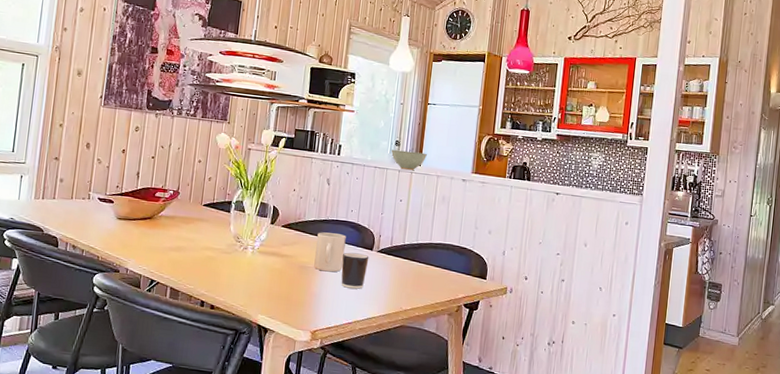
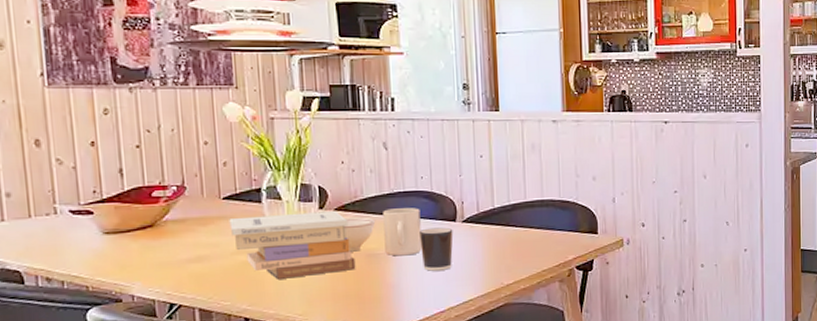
books: none [204,221,291,277] -> present [229,211,356,279]
bowl: none [286,234,311,262] -> present [344,217,376,252]
bowl: present [391,149,427,171] -> none [460,94,505,119]

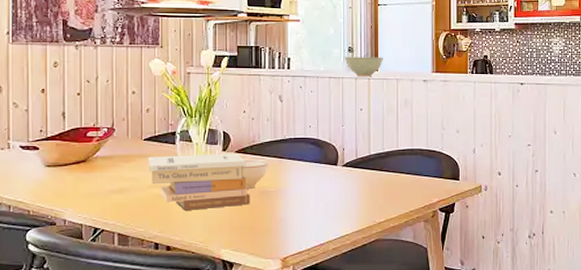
cup: present [383,208,422,257] -> none [276,152,307,194]
mug: present [418,227,454,271] -> none [305,170,334,208]
bowl: none [460,94,505,119] -> present [345,57,383,77]

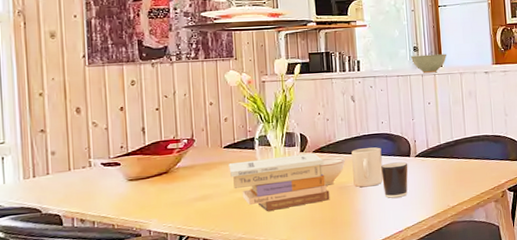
cup: none [276,152,307,194] -> present [351,147,383,188]
mug: none [305,170,334,208] -> present [380,162,409,198]

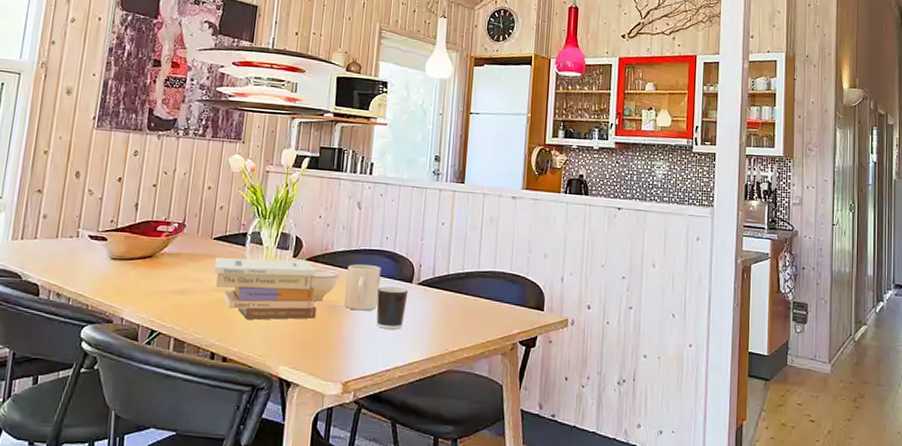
bowl: present [411,53,447,74] -> none [431,166,471,190]

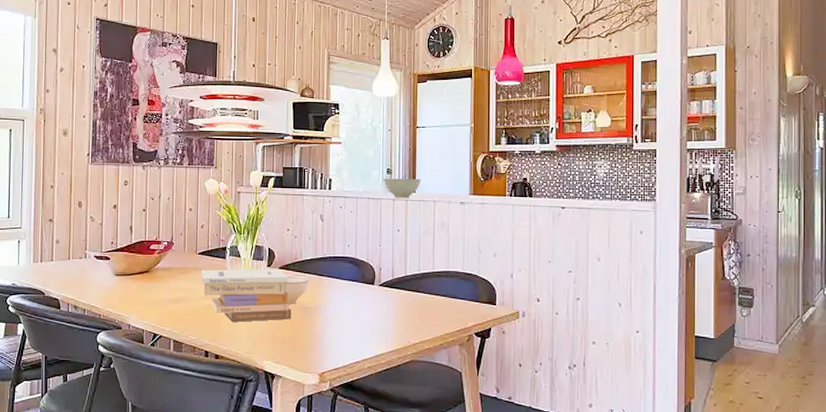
cup: present [344,264,381,311] -> none [315,270,346,311]
mug: present [376,286,409,329] -> none [343,289,371,326]
bowl: none [431,166,471,190] -> present [384,178,421,199]

